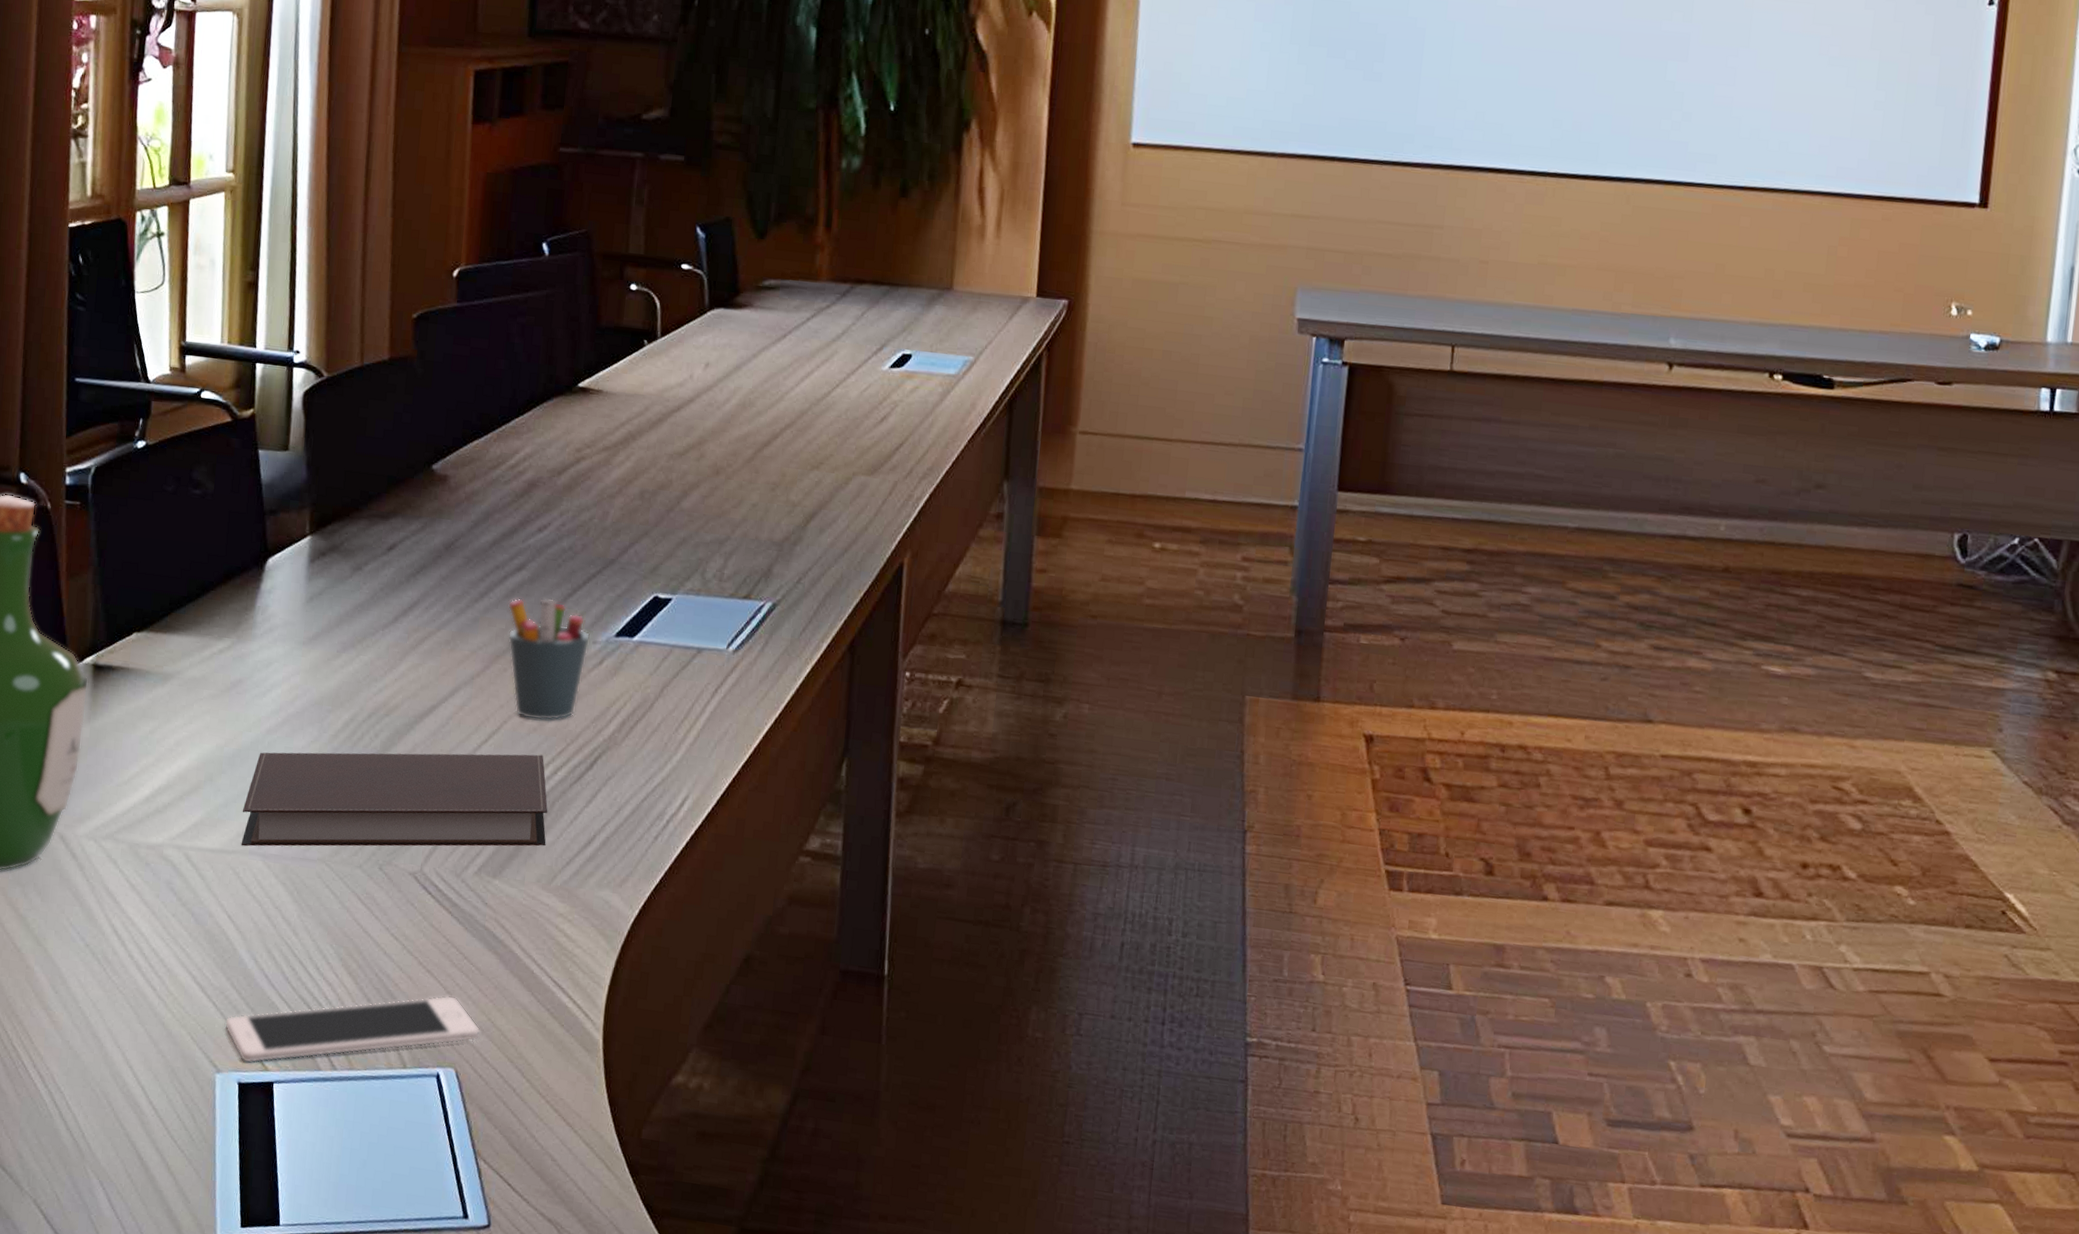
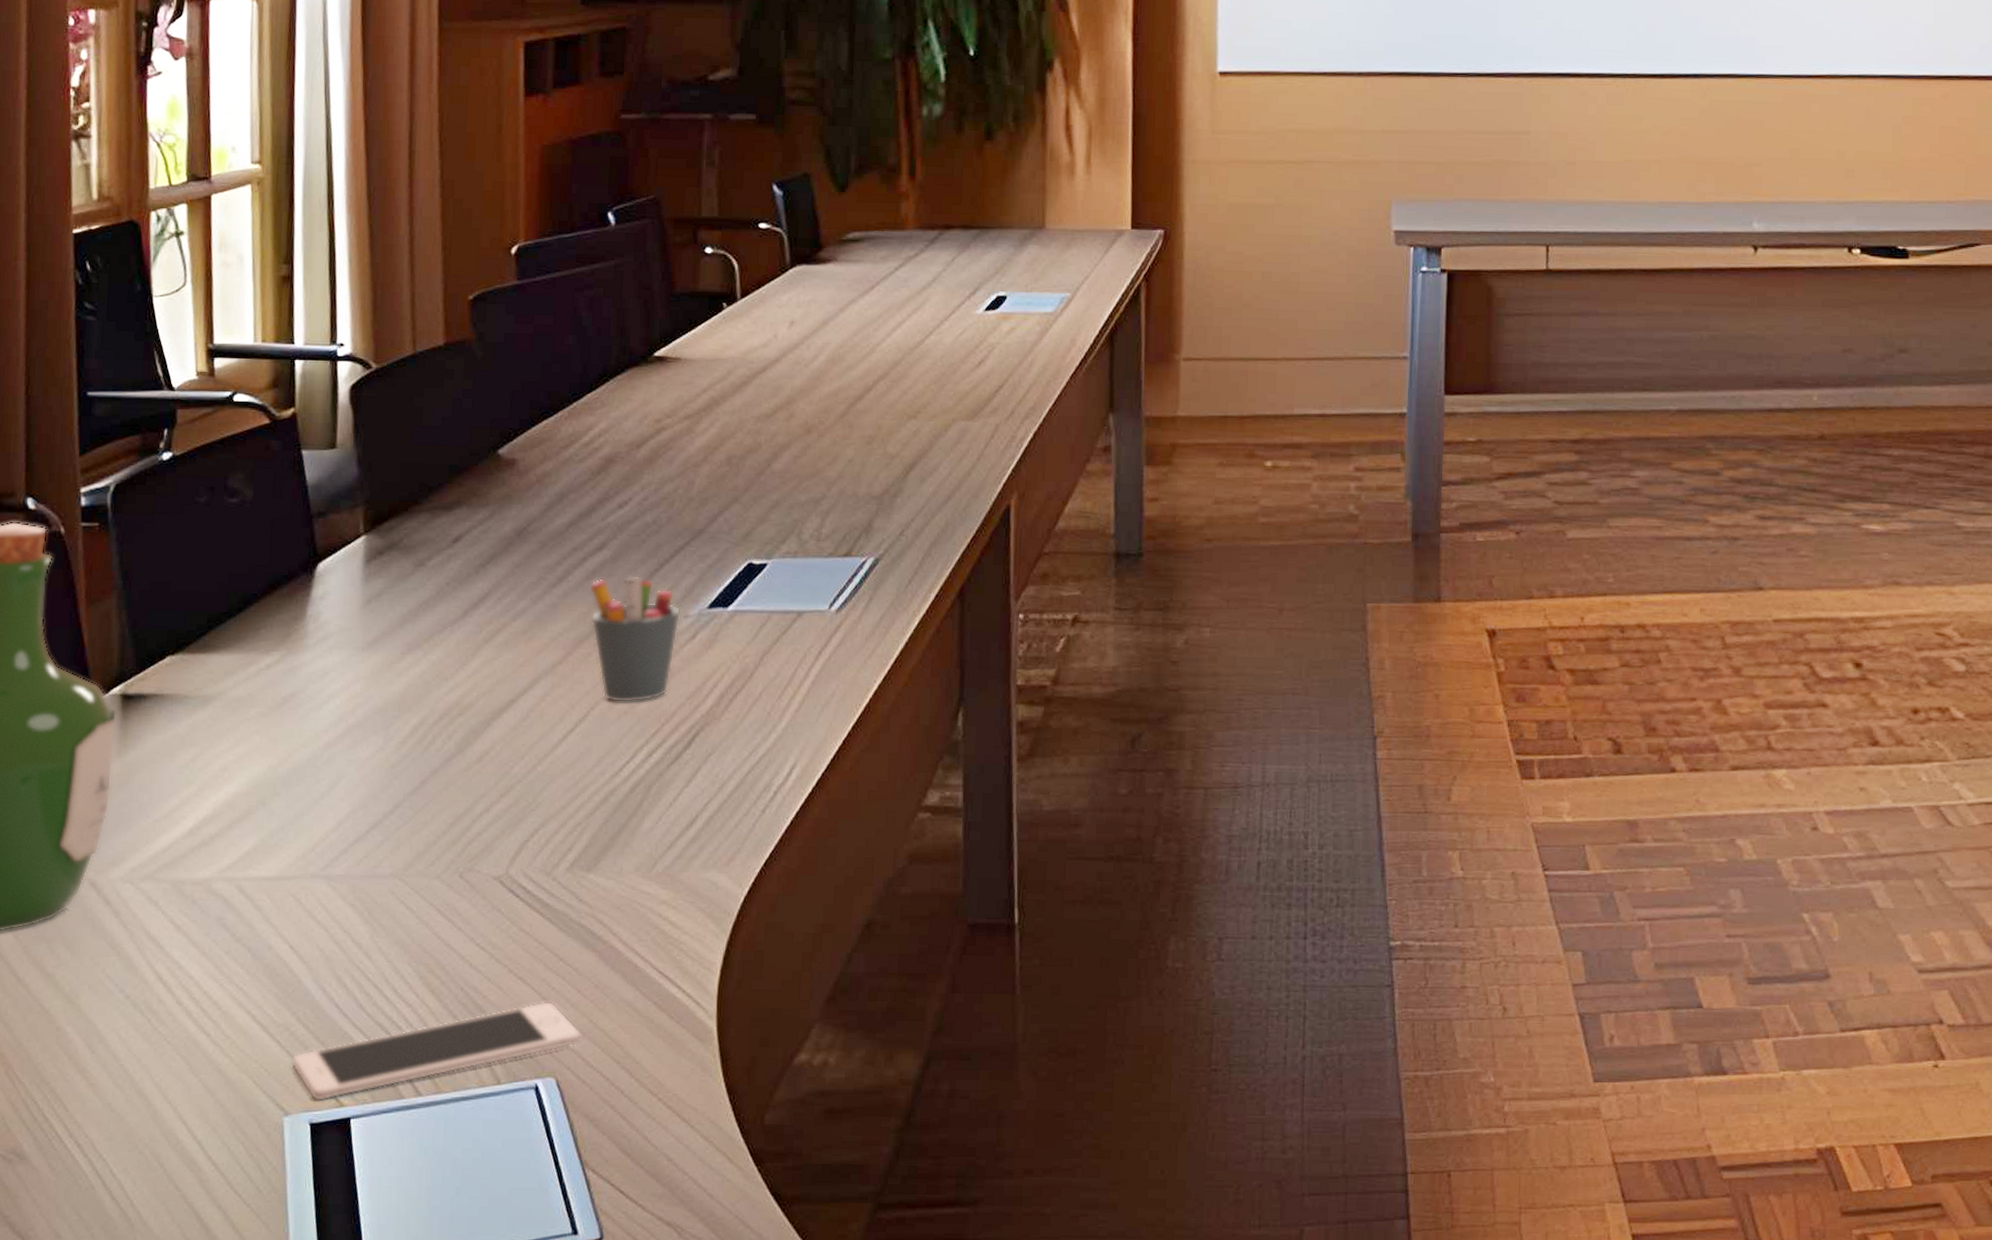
notebook: present [241,752,548,847] -> none [301,738,645,870]

